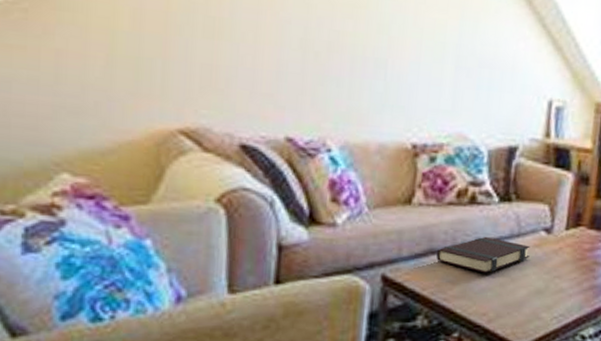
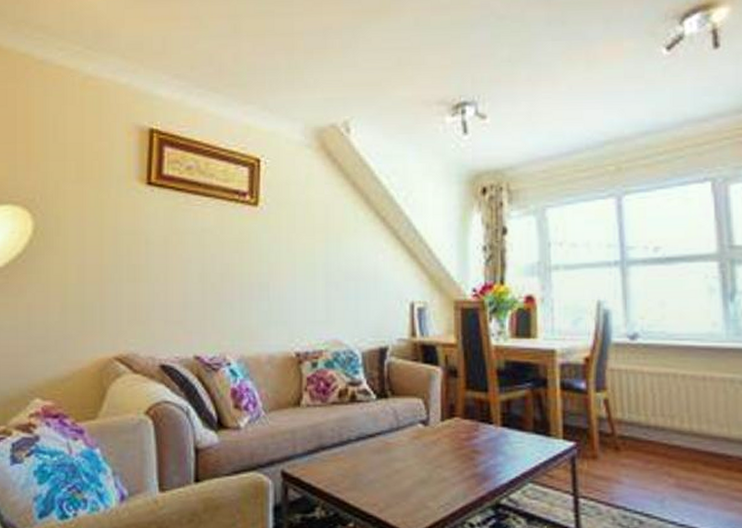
book: present [436,236,531,273] -> none [326,431,410,465]

